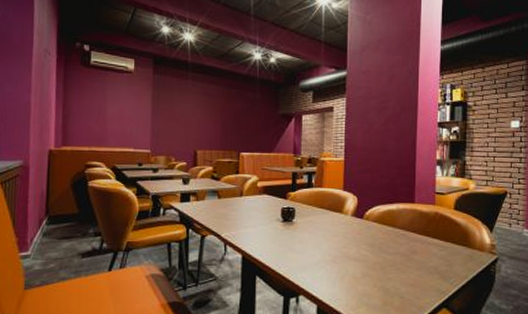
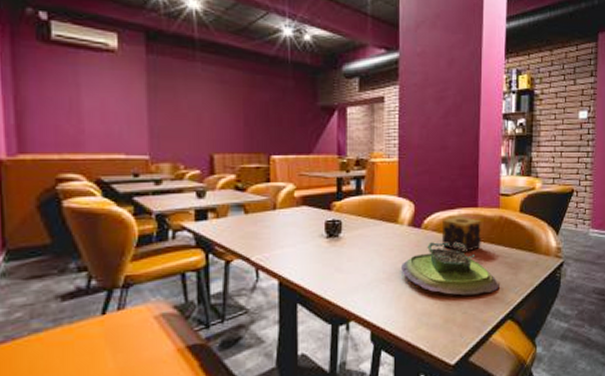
plant pot: none [345,232,435,282] -> present [401,242,499,296]
candle: none [381,210,418,243] -> present [441,216,481,253]

